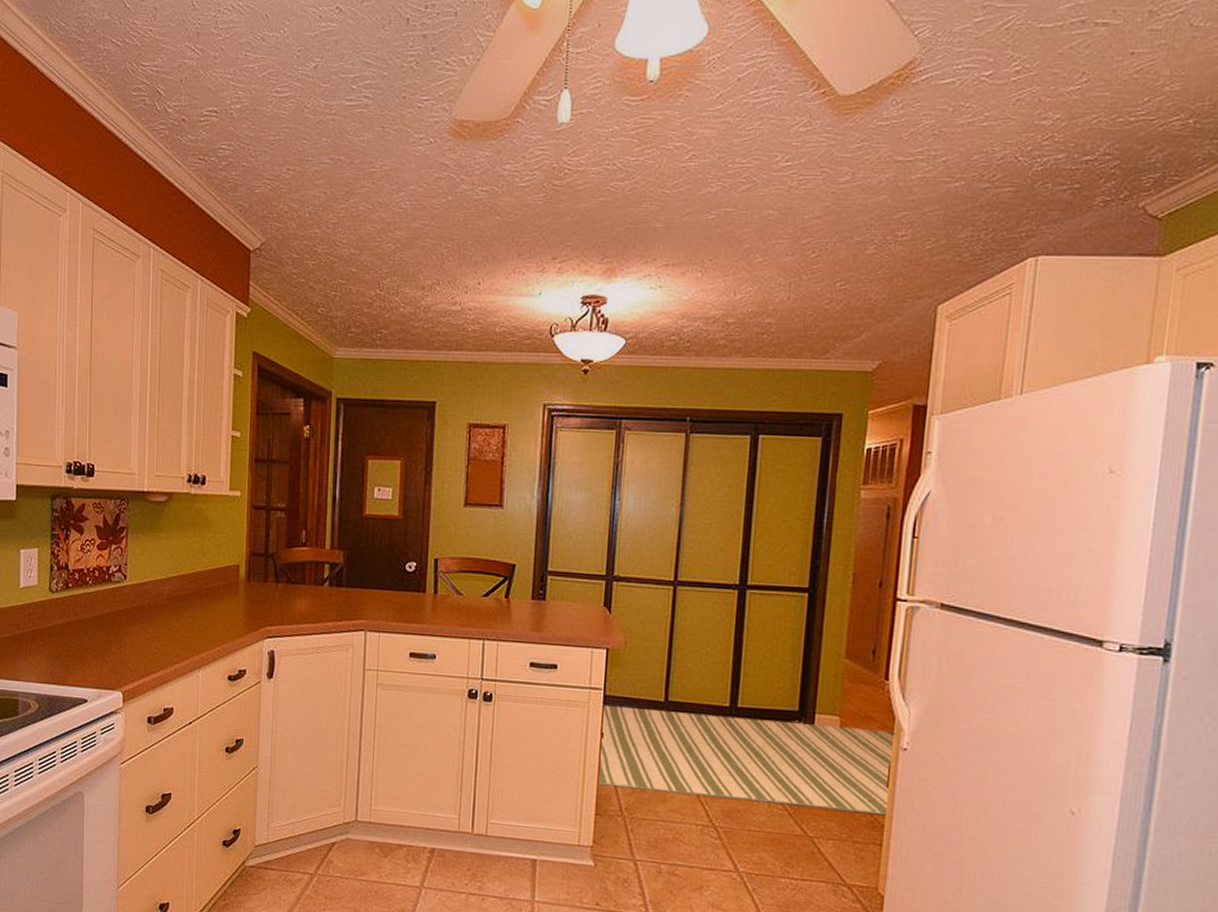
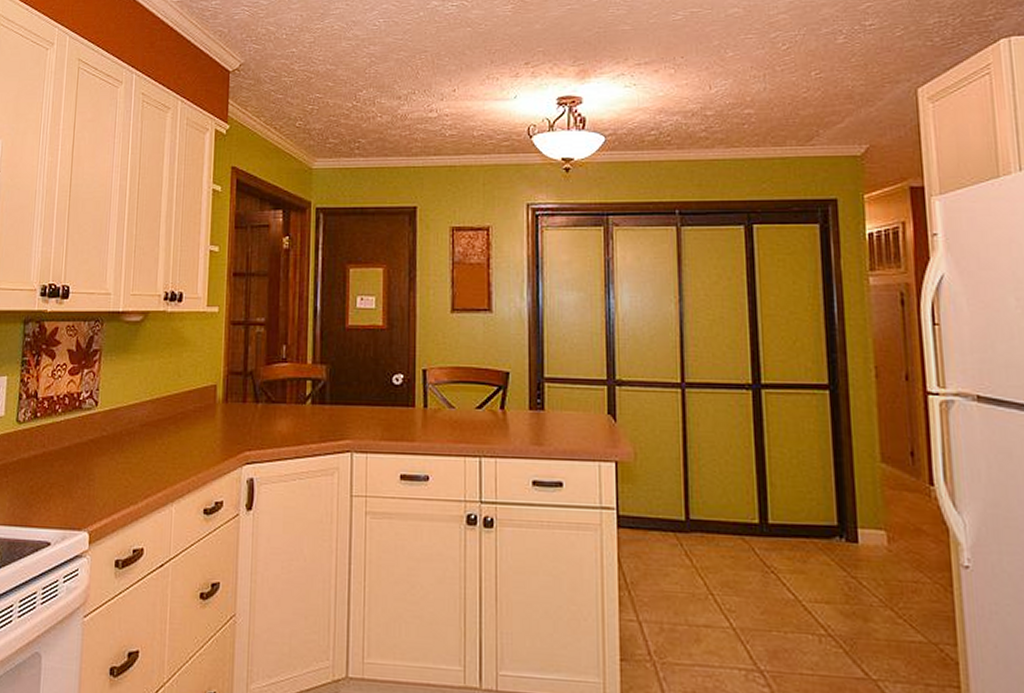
rug: present [595,704,897,816] -> none [615,526,962,650]

